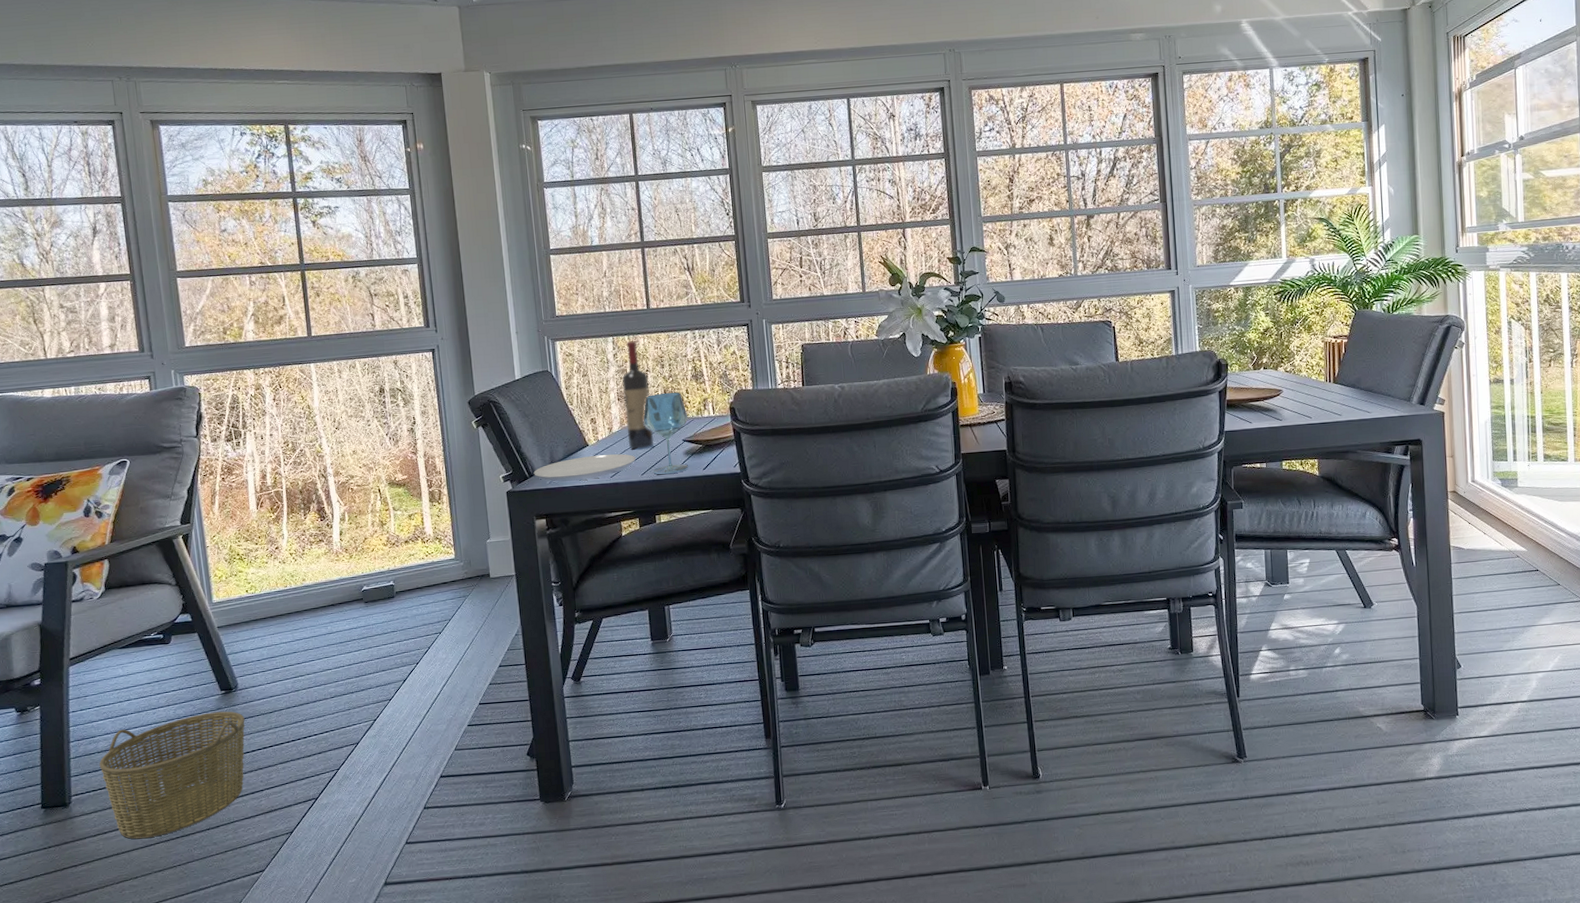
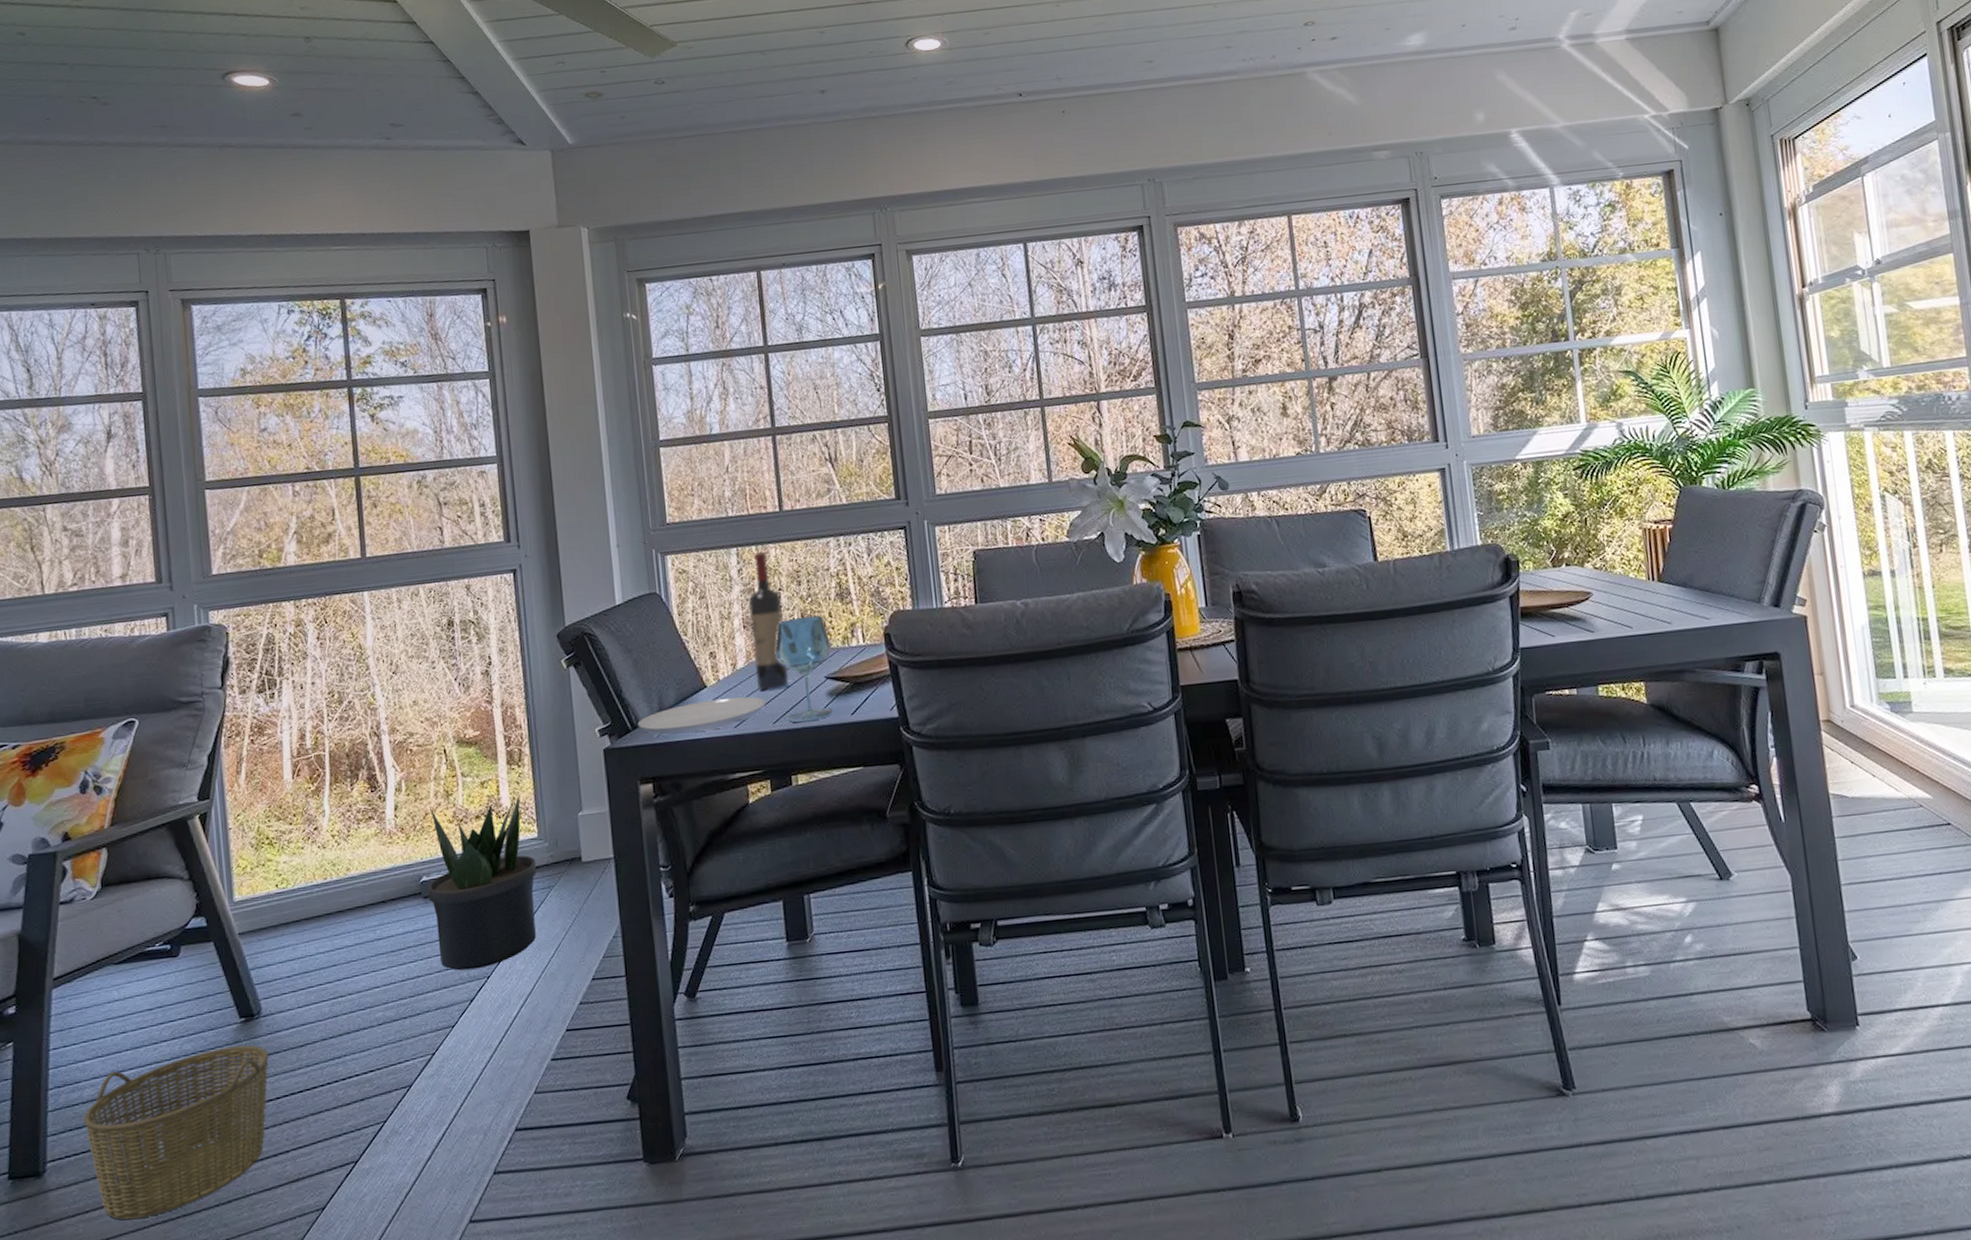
planter: none [368,525,455,658] -> present [428,795,536,971]

